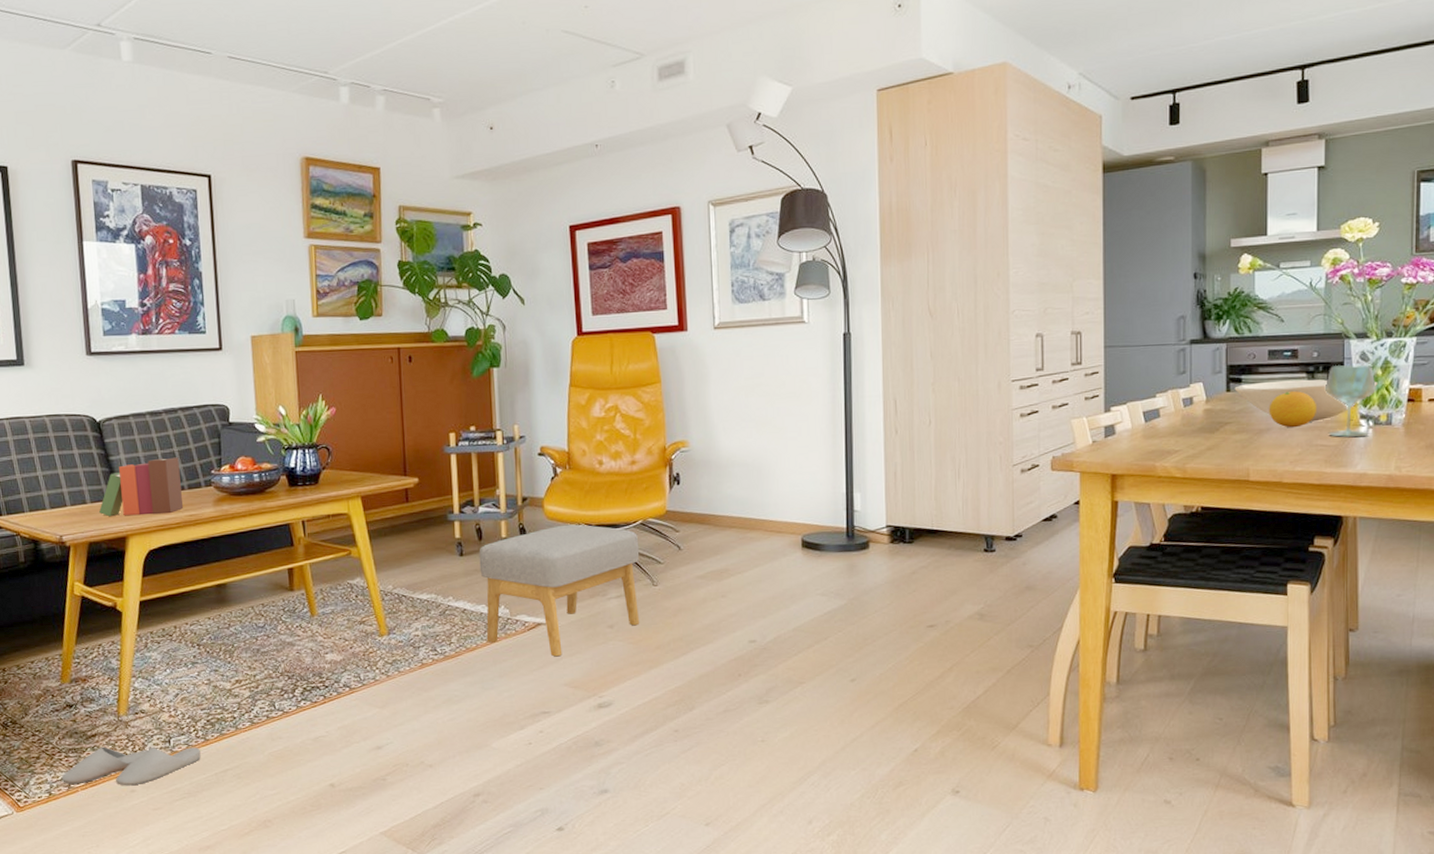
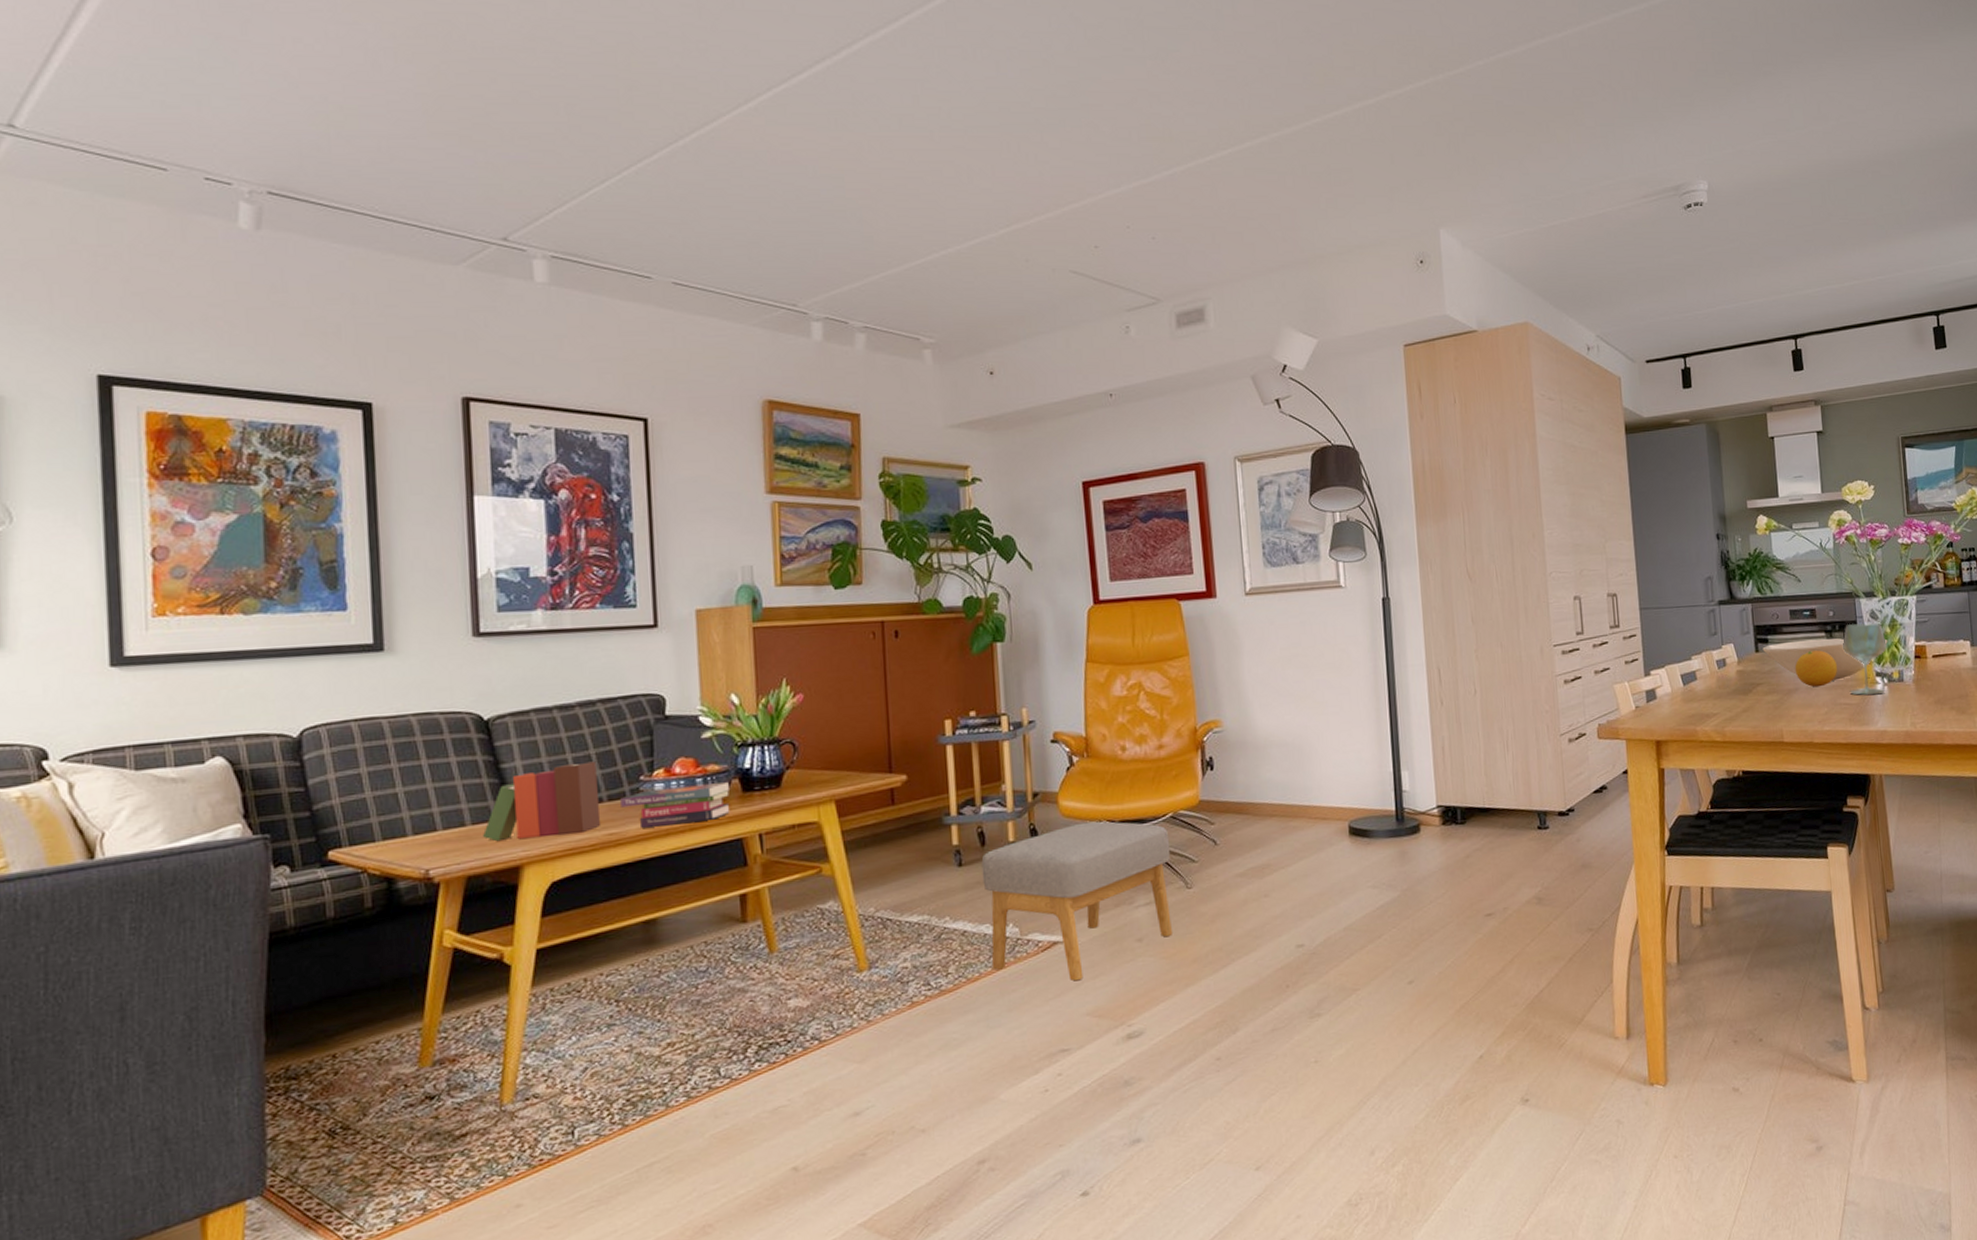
slippers: present [61,746,201,786] -> none [413,1136,617,1206]
books: none [197,478,280,512] -> present [620,782,731,828]

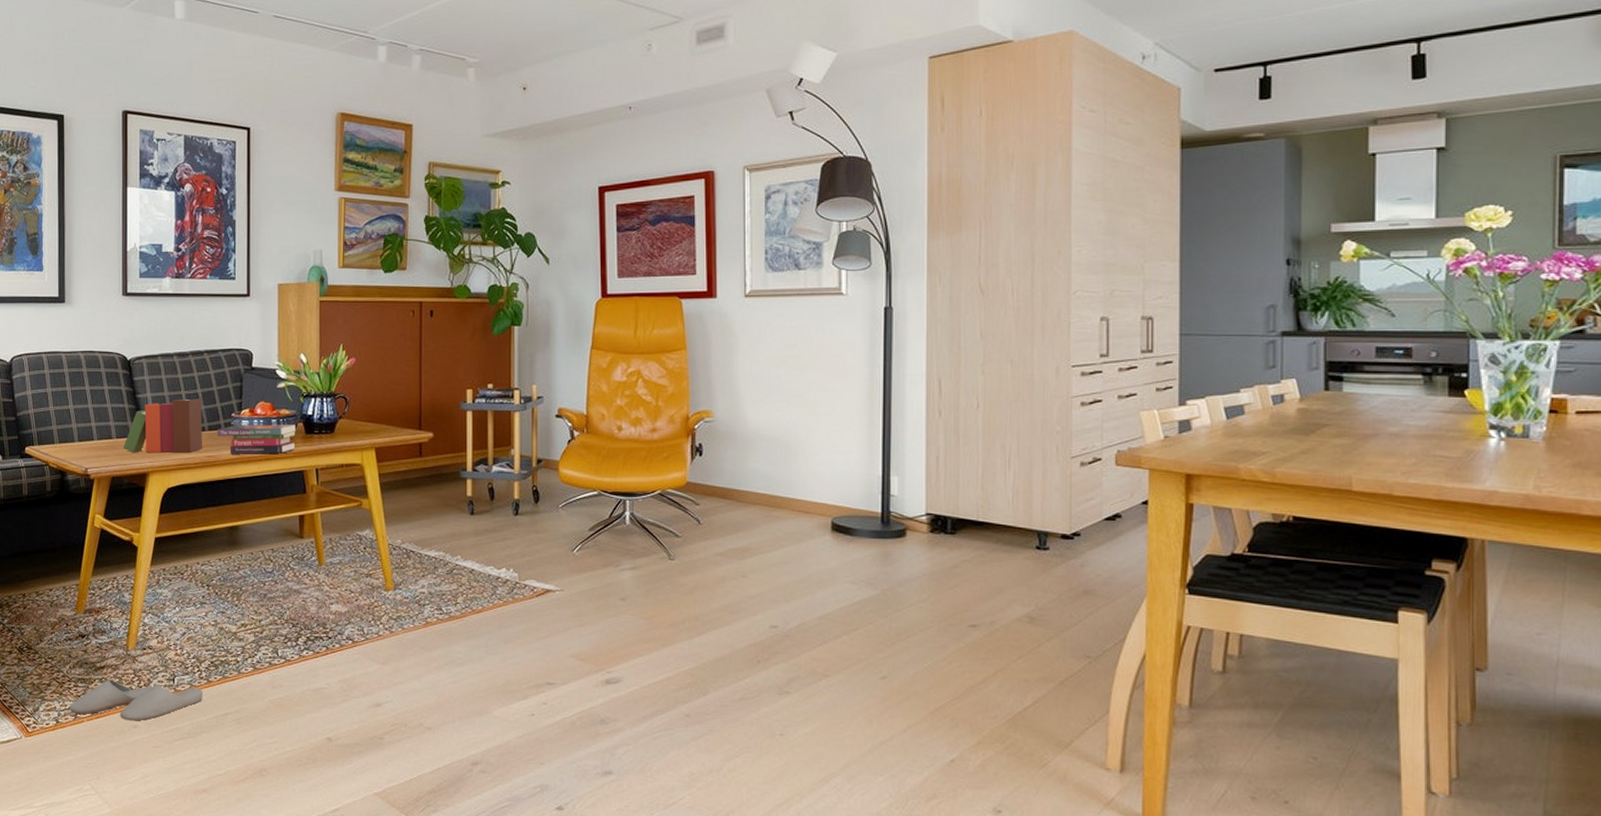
slippers: none [413,1136,617,1206] -> present [69,679,203,721]
footstool: present [981,821,1174,981] -> none [490,490,657,626]
bowl: present [1762,638,1889,681] -> none [1334,381,1513,429]
fruit: present [1794,650,1838,688] -> none [1376,394,1436,435]
wine glass: present [1842,623,1887,696] -> none [1445,368,1509,450]

